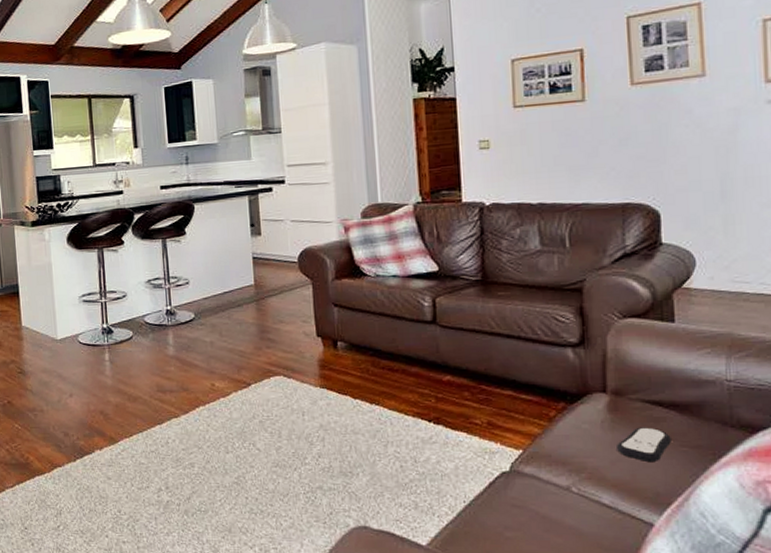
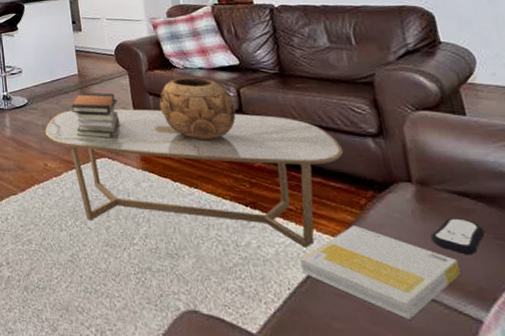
coffee table: none [214,322,540,461] -> present [45,109,344,248]
book stack: none [244,304,299,355] -> present [71,92,120,139]
decorative bowl: none [344,286,429,355] -> present [159,78,236,141]
book: none [478,438,640,526] -> present [299,225,461,320]

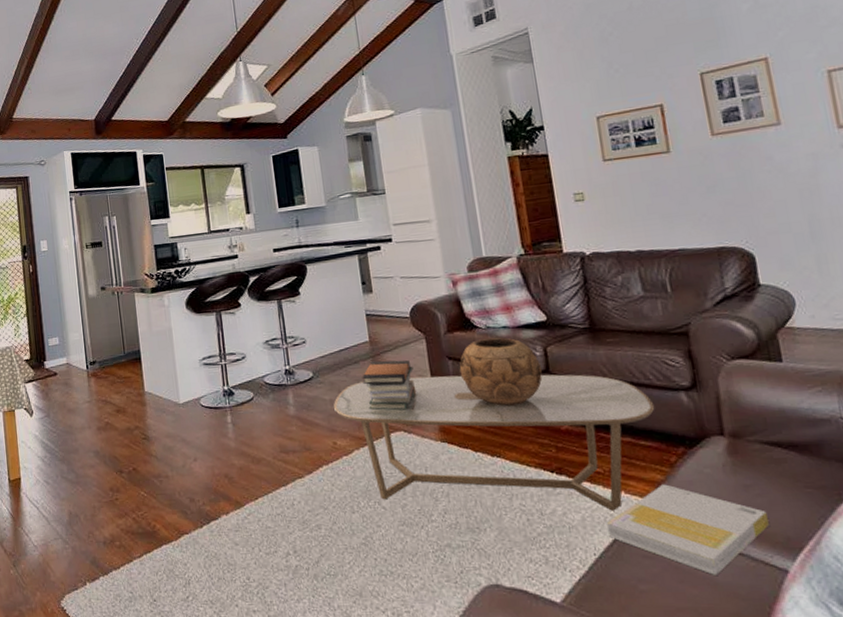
remote control: present [431,218,485,255] -> none [741,469,795,506]

